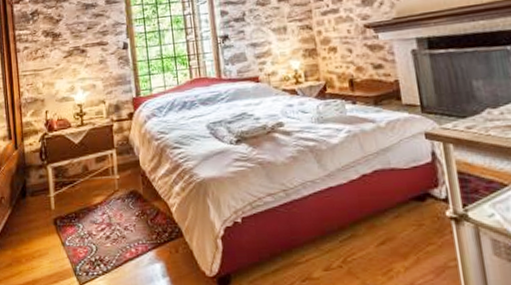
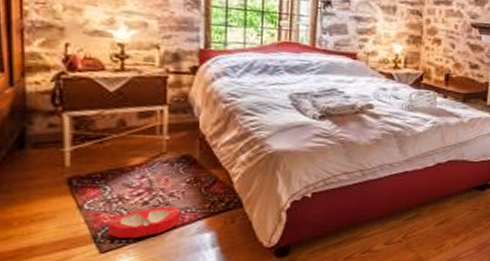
ashtray: none [83,239,136,271] -> present [108,207,181,239]

